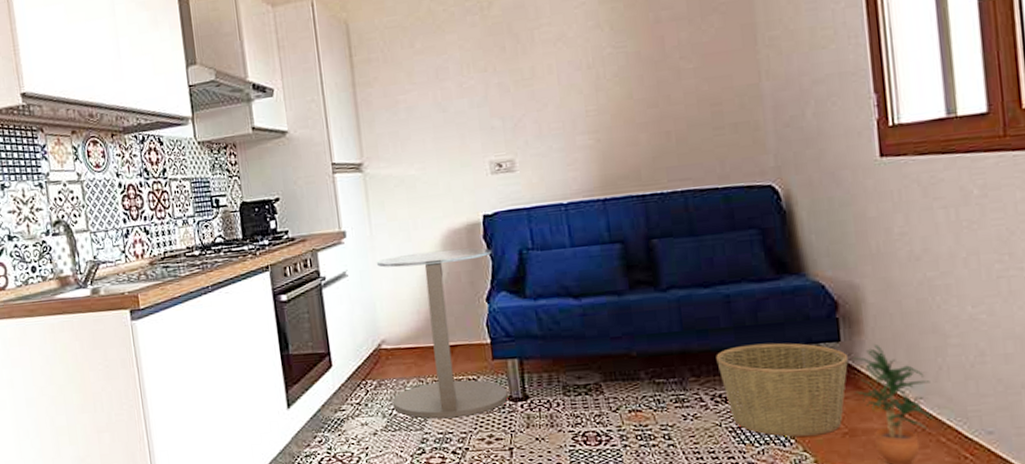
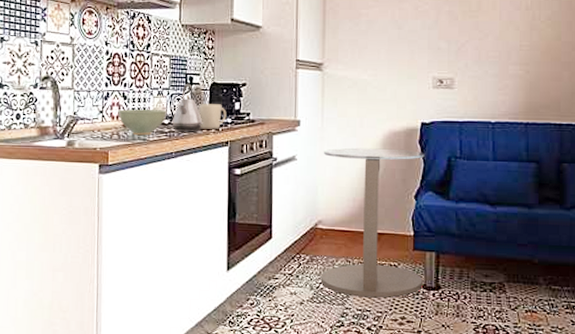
bowl: none [142,240,196,273] -> present [118,109,167,136]
kettle: none [202,206,238,263] -> present [172,83,203,132]
mug: none [230,225,263,256] -> present [199,104,227,129]

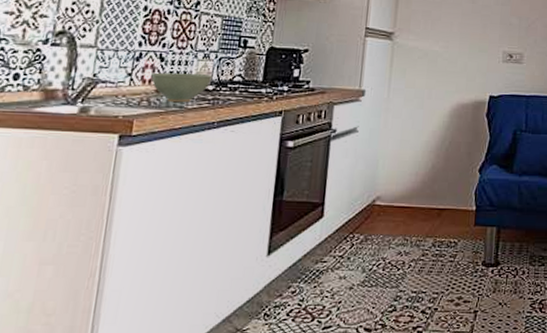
kettle: present [172,83,203,132] -> none [217,46,255,100]
mug: present [199,104,227,129] -> none [250,69,284,98]
side table: present [320,147,425,298] -> none [374,119,491,278]

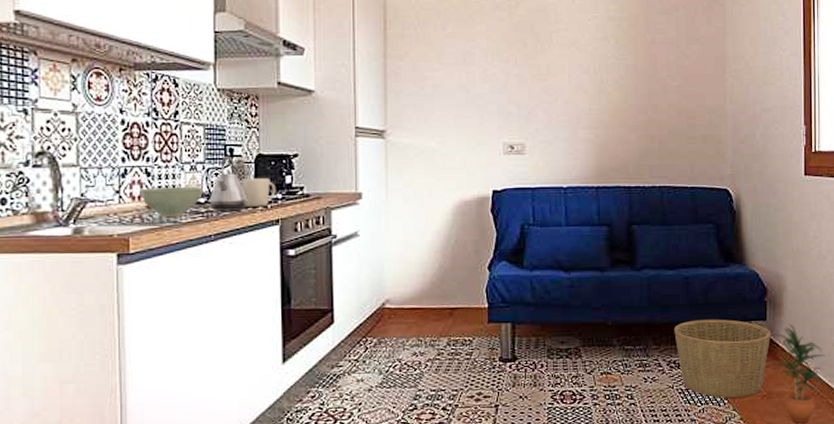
kettle: none [217,46,255,100] -> present [209,155,248,211]
mug: none [250,69,284,98] -> present [242,178,276,207]

